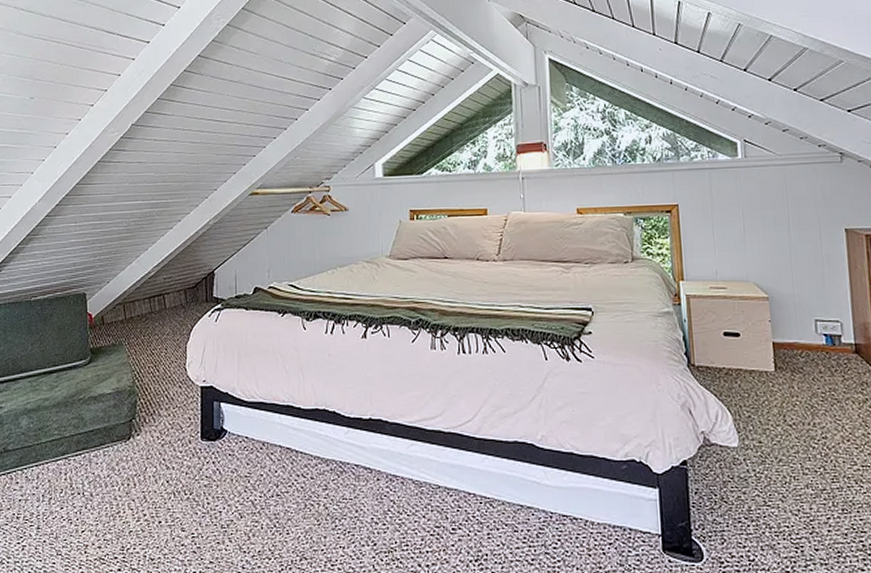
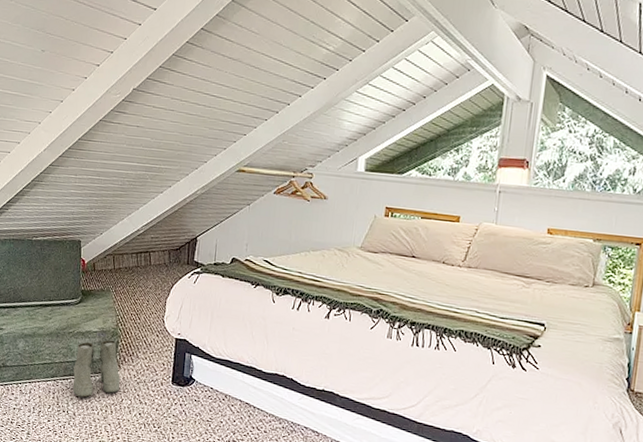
boots: none [87,400,143,473] -> present [73,339,121,398]

